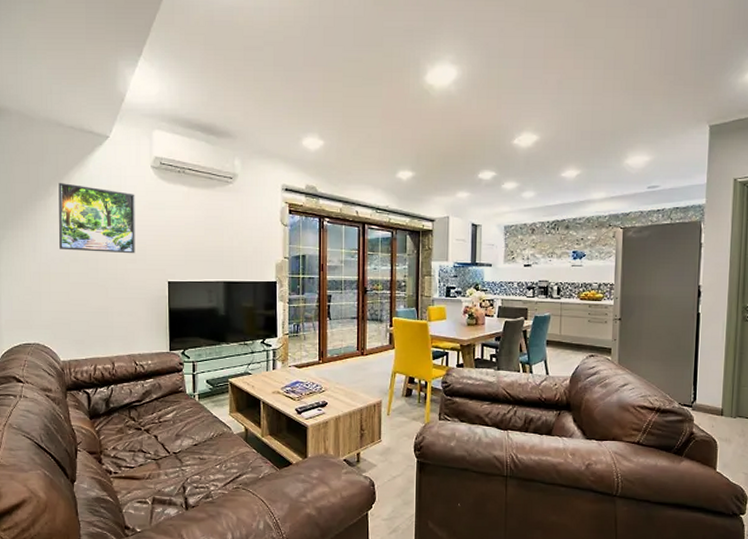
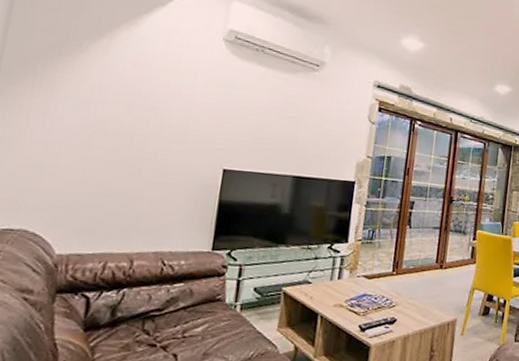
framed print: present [59,183,135,254] -> none [82,39,197,133]

